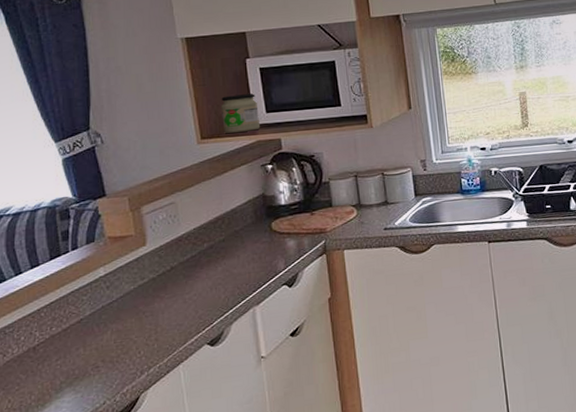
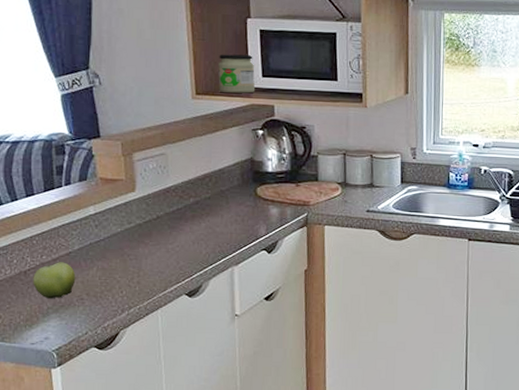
fruit: none [43,330,89,373] -> present [33,262,76,299]

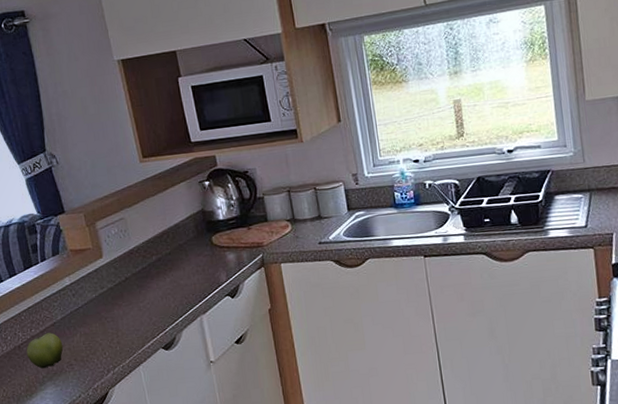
jar: present [217,54,256,94] -> none [158,112,196,153]

